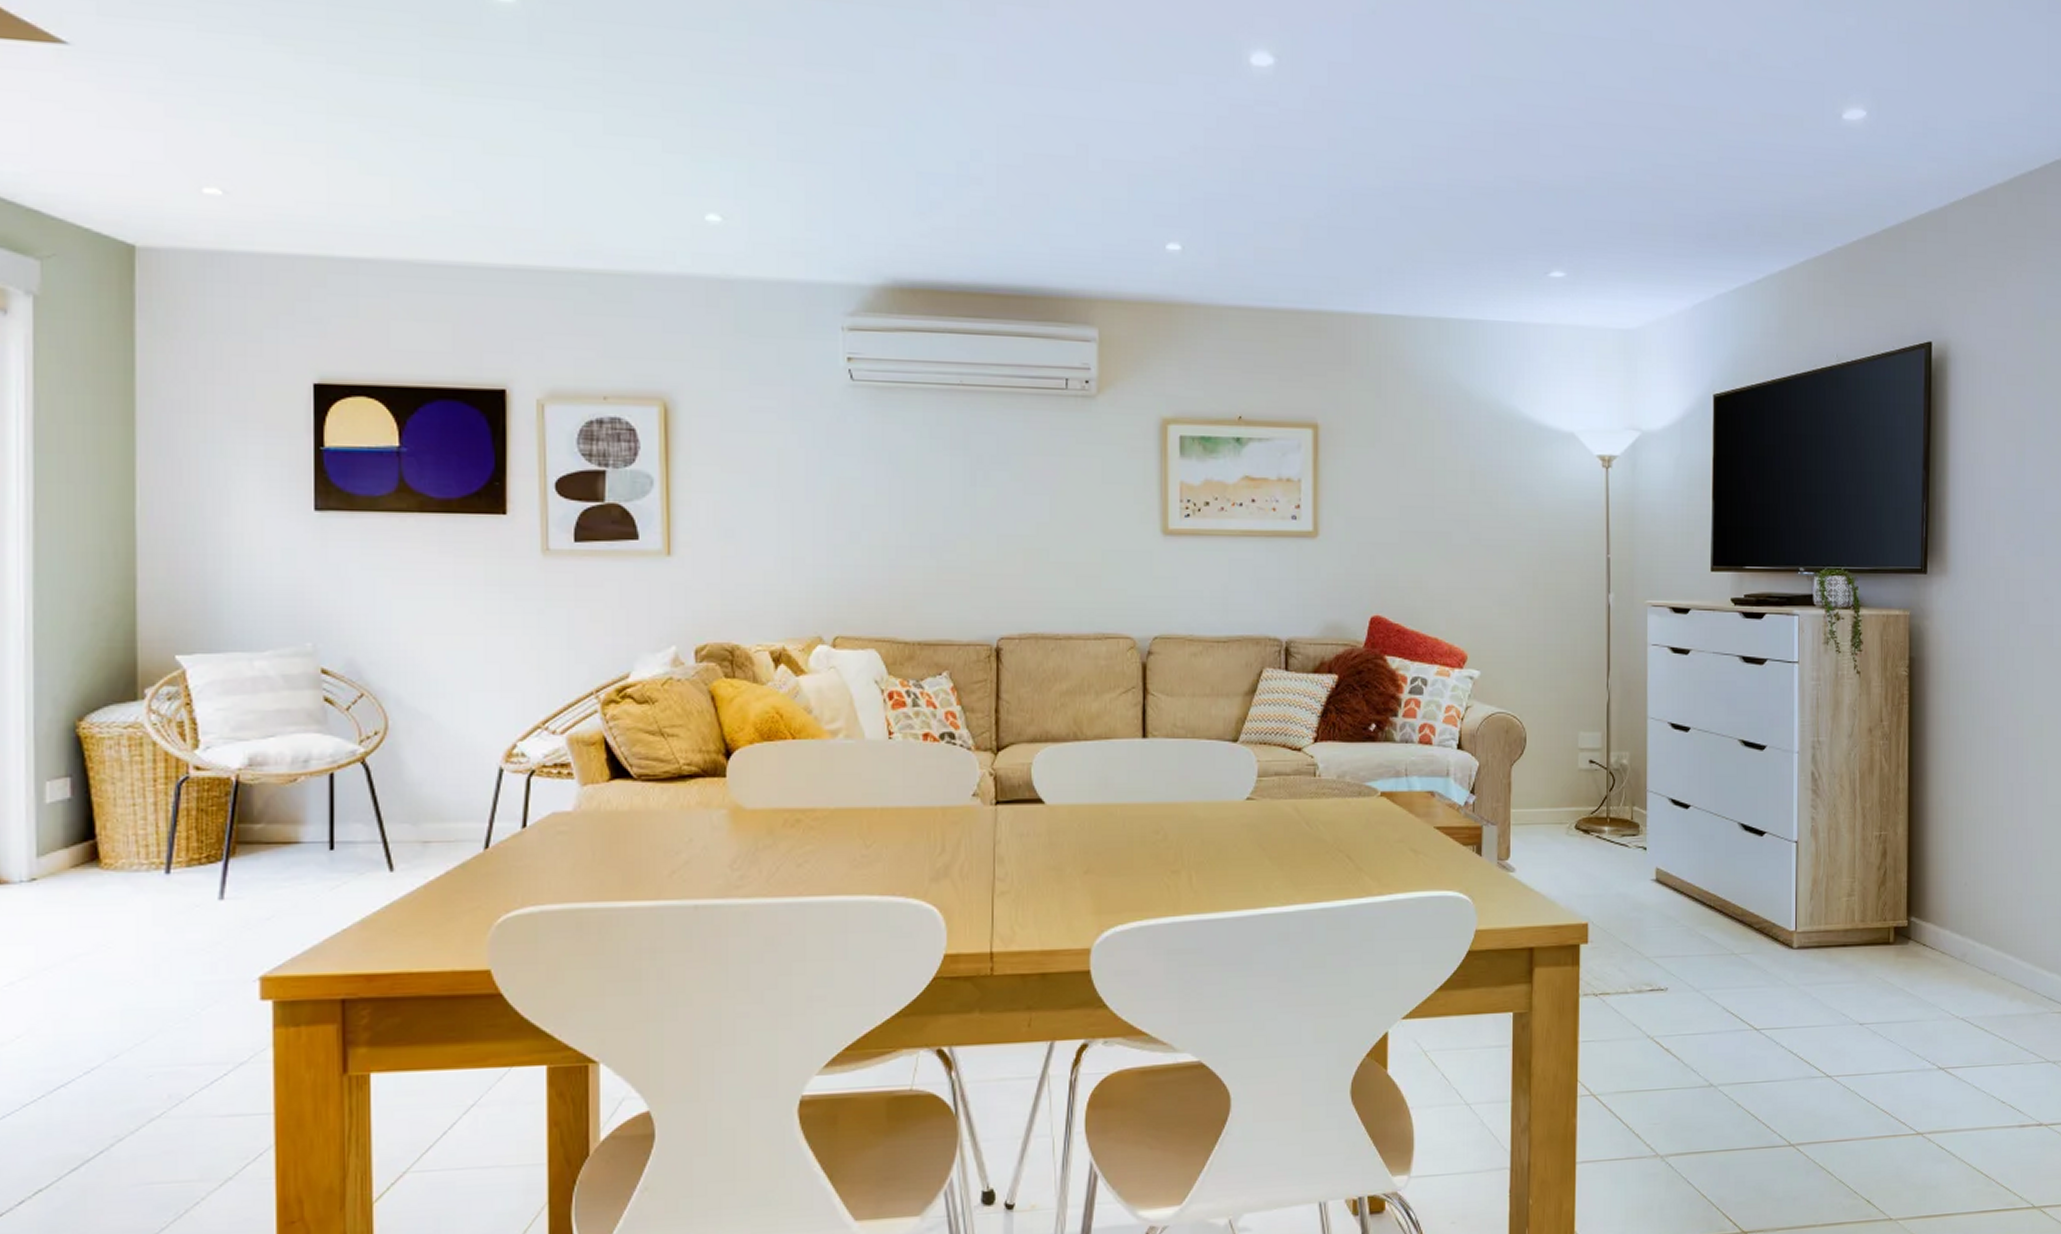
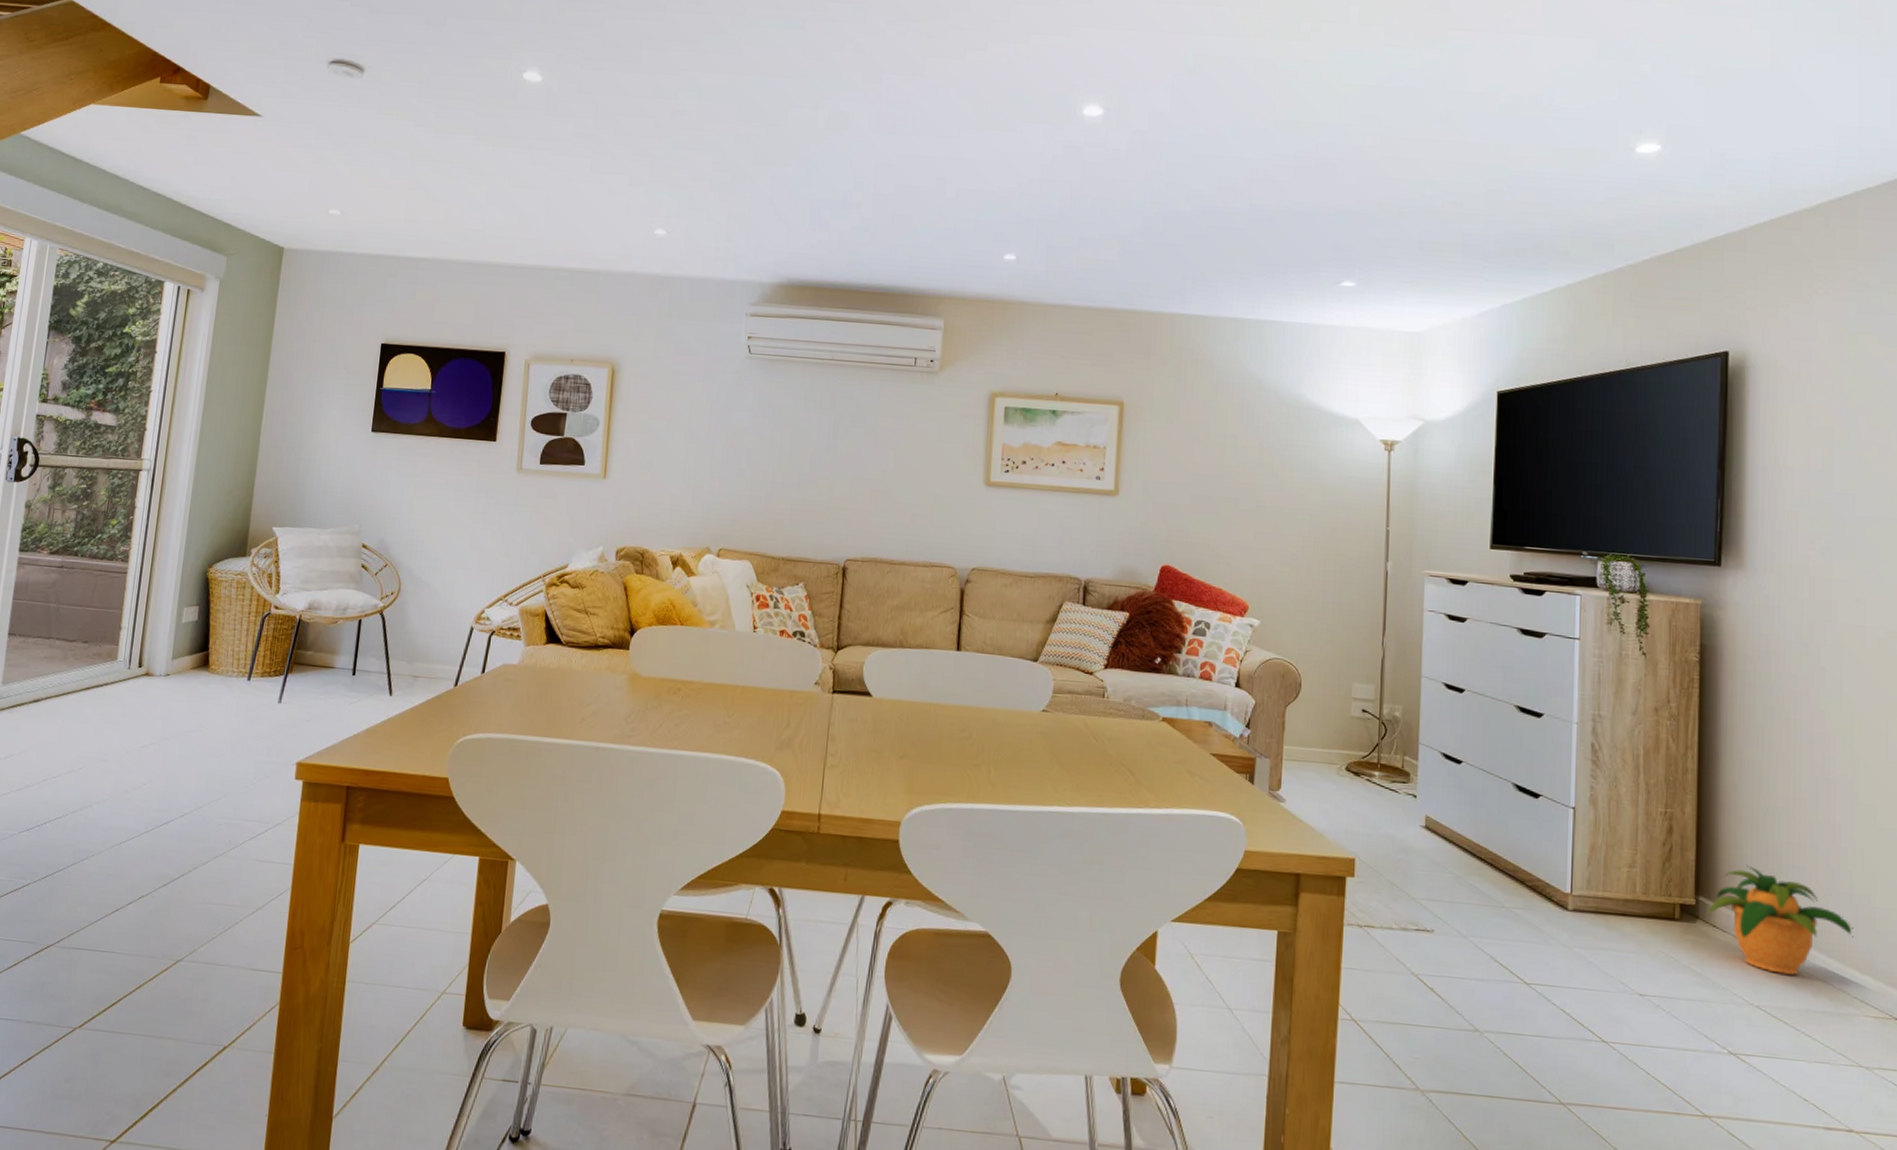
potted plant: none [1918,879,2043,983] -> present [1707,865,1854,975]

